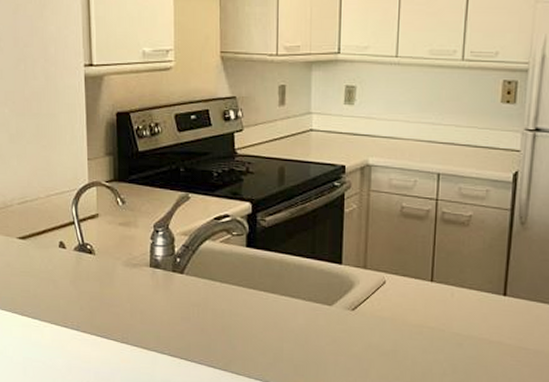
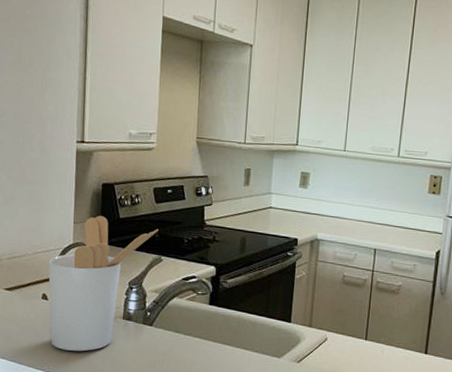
utensil holder: none [63,150,183,305] -> present [48,216,158,352]

